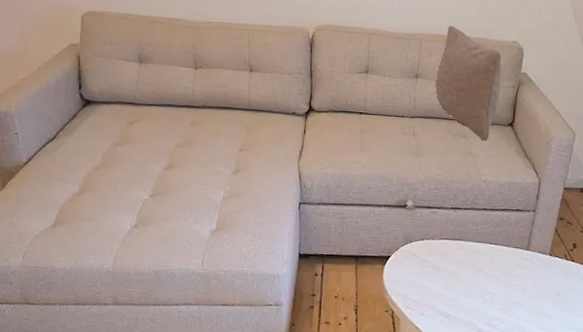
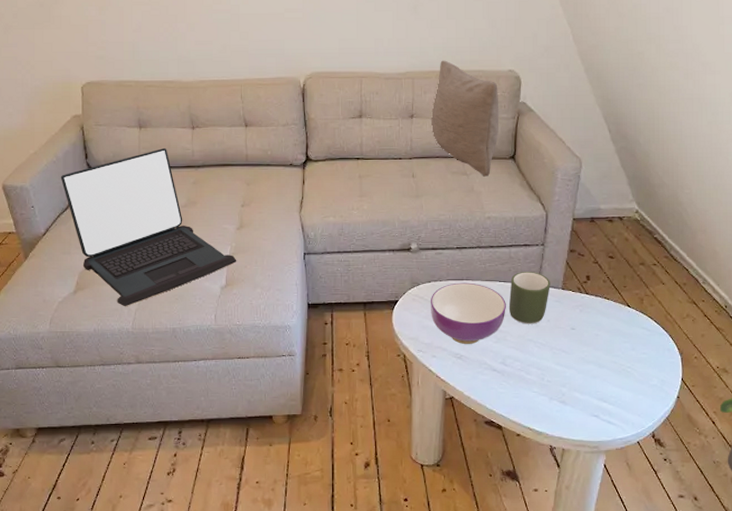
laptop: none [49,85,230,245] -> present [60,148,237,307]
bowl: none [422,242,496,304] -> present [431,282,506,344]
mug: none [498,236,539,288] -> present [509,272,550,324]

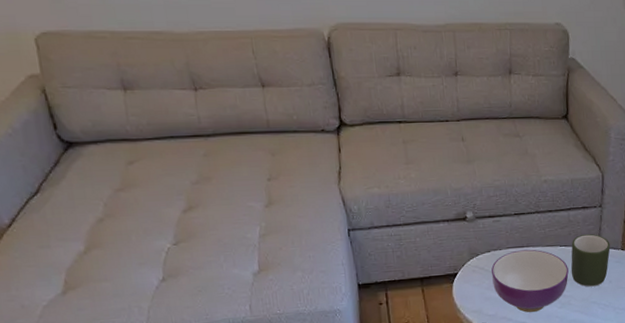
laptop: present [60,148,237,307] -> none [21,115,270,305]
pillow: present [430,60,500,177] -> none [476,11,550,138]

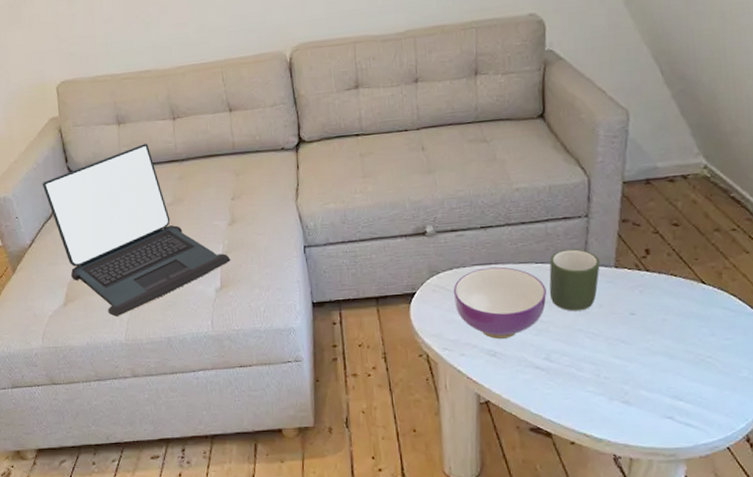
laptop: none [21,115,270,305] -> present [42,144,231,318]

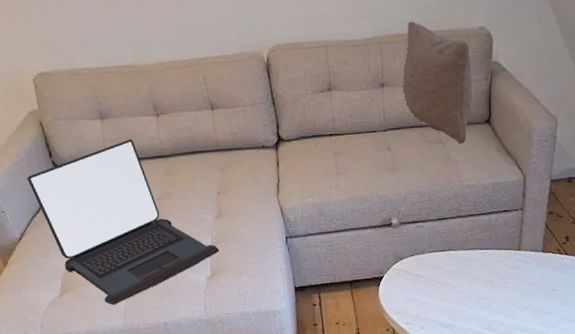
pillow: none [438,11,522,142] -> present [402,21,473,144]
bowl: present [454,266,547,339] -> none [415,253,489,314]
mug: present [549,249,600,312] -> none [491,237,531,289]

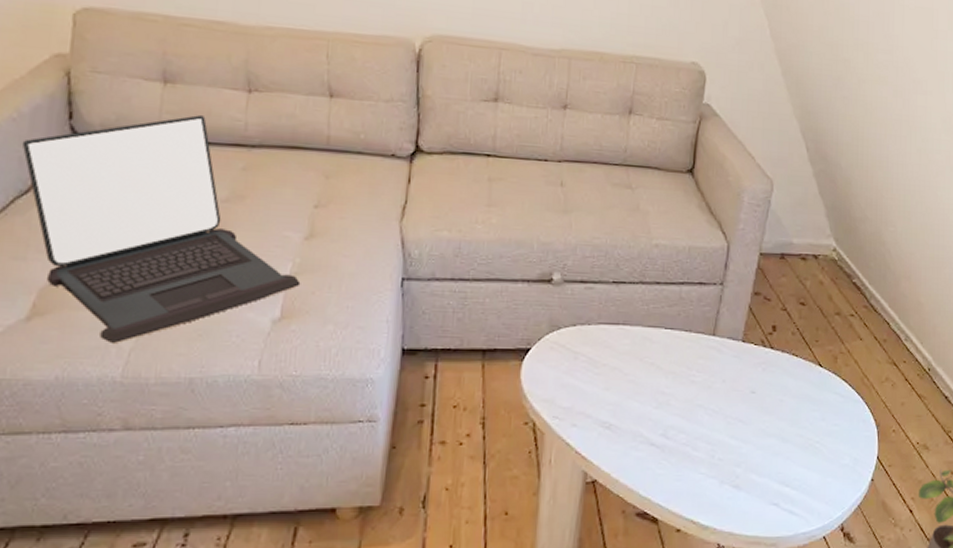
pillow: present [402,21,473,144] -> none [589,39,678,193]

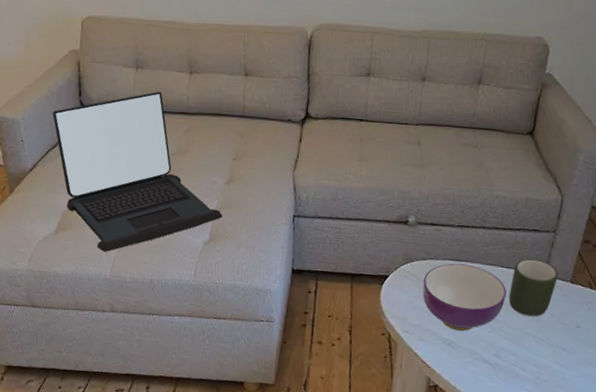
bowl: none [573,327,672,409] -> present [422,263,507,331]
mug: none [676,317,729,385] -> present [509,259,558,317]

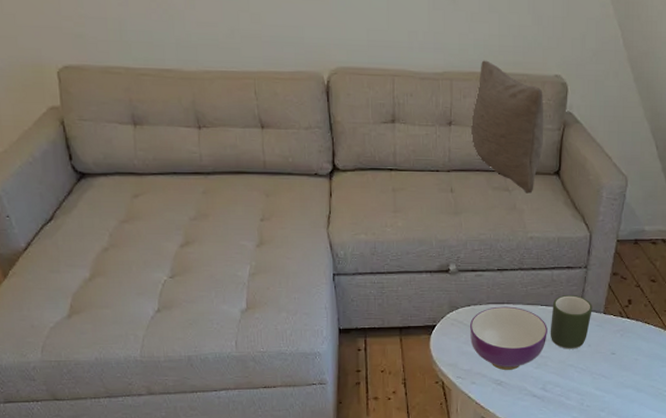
laptop: present [52,91,223,253] -> none [39,151,258,333]
pillow: none [443,20,523,152] -> present [470,60,544,194]

